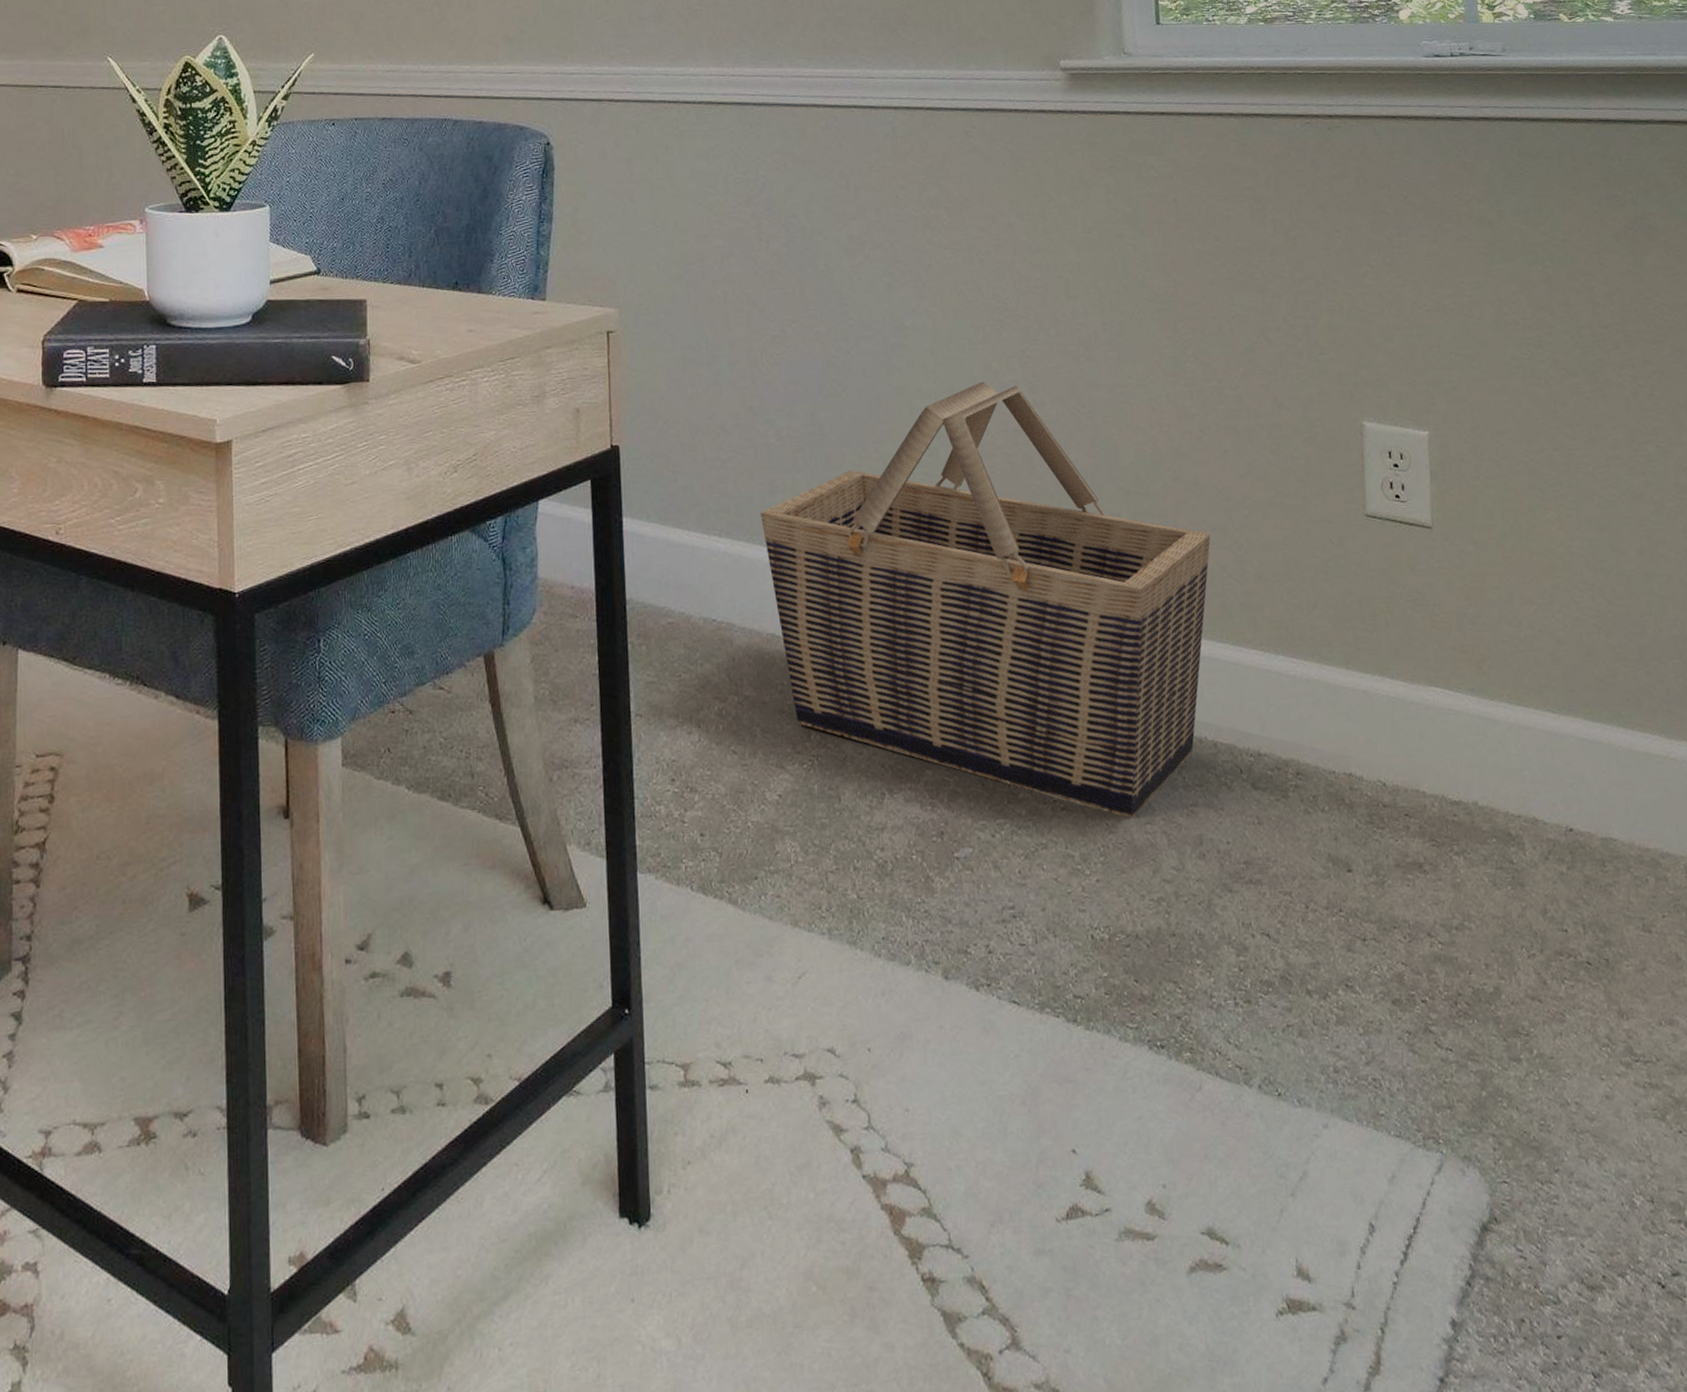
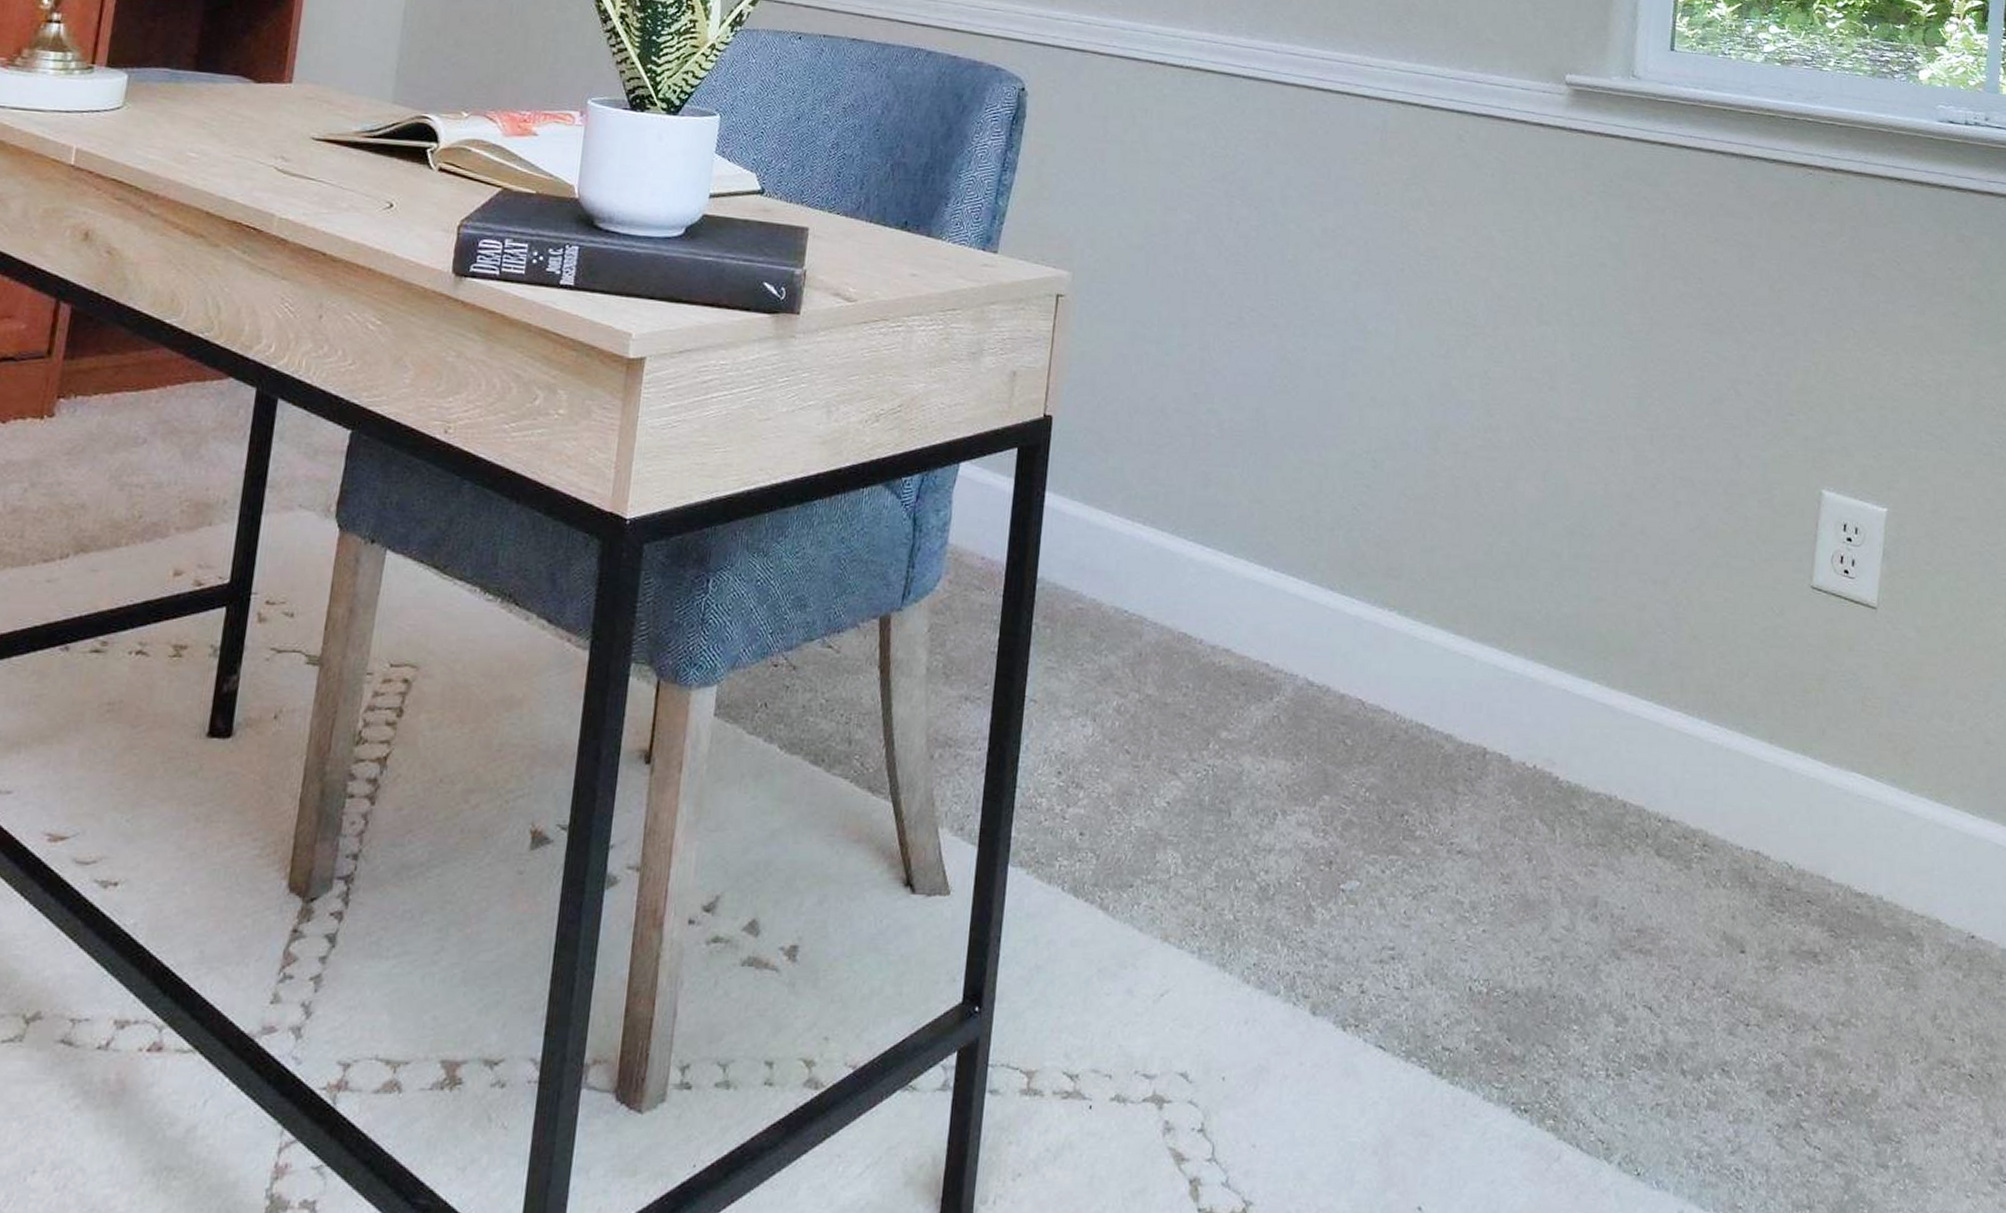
basket: present [761,381,1211,818] -> none [1189,397,1651,870]

